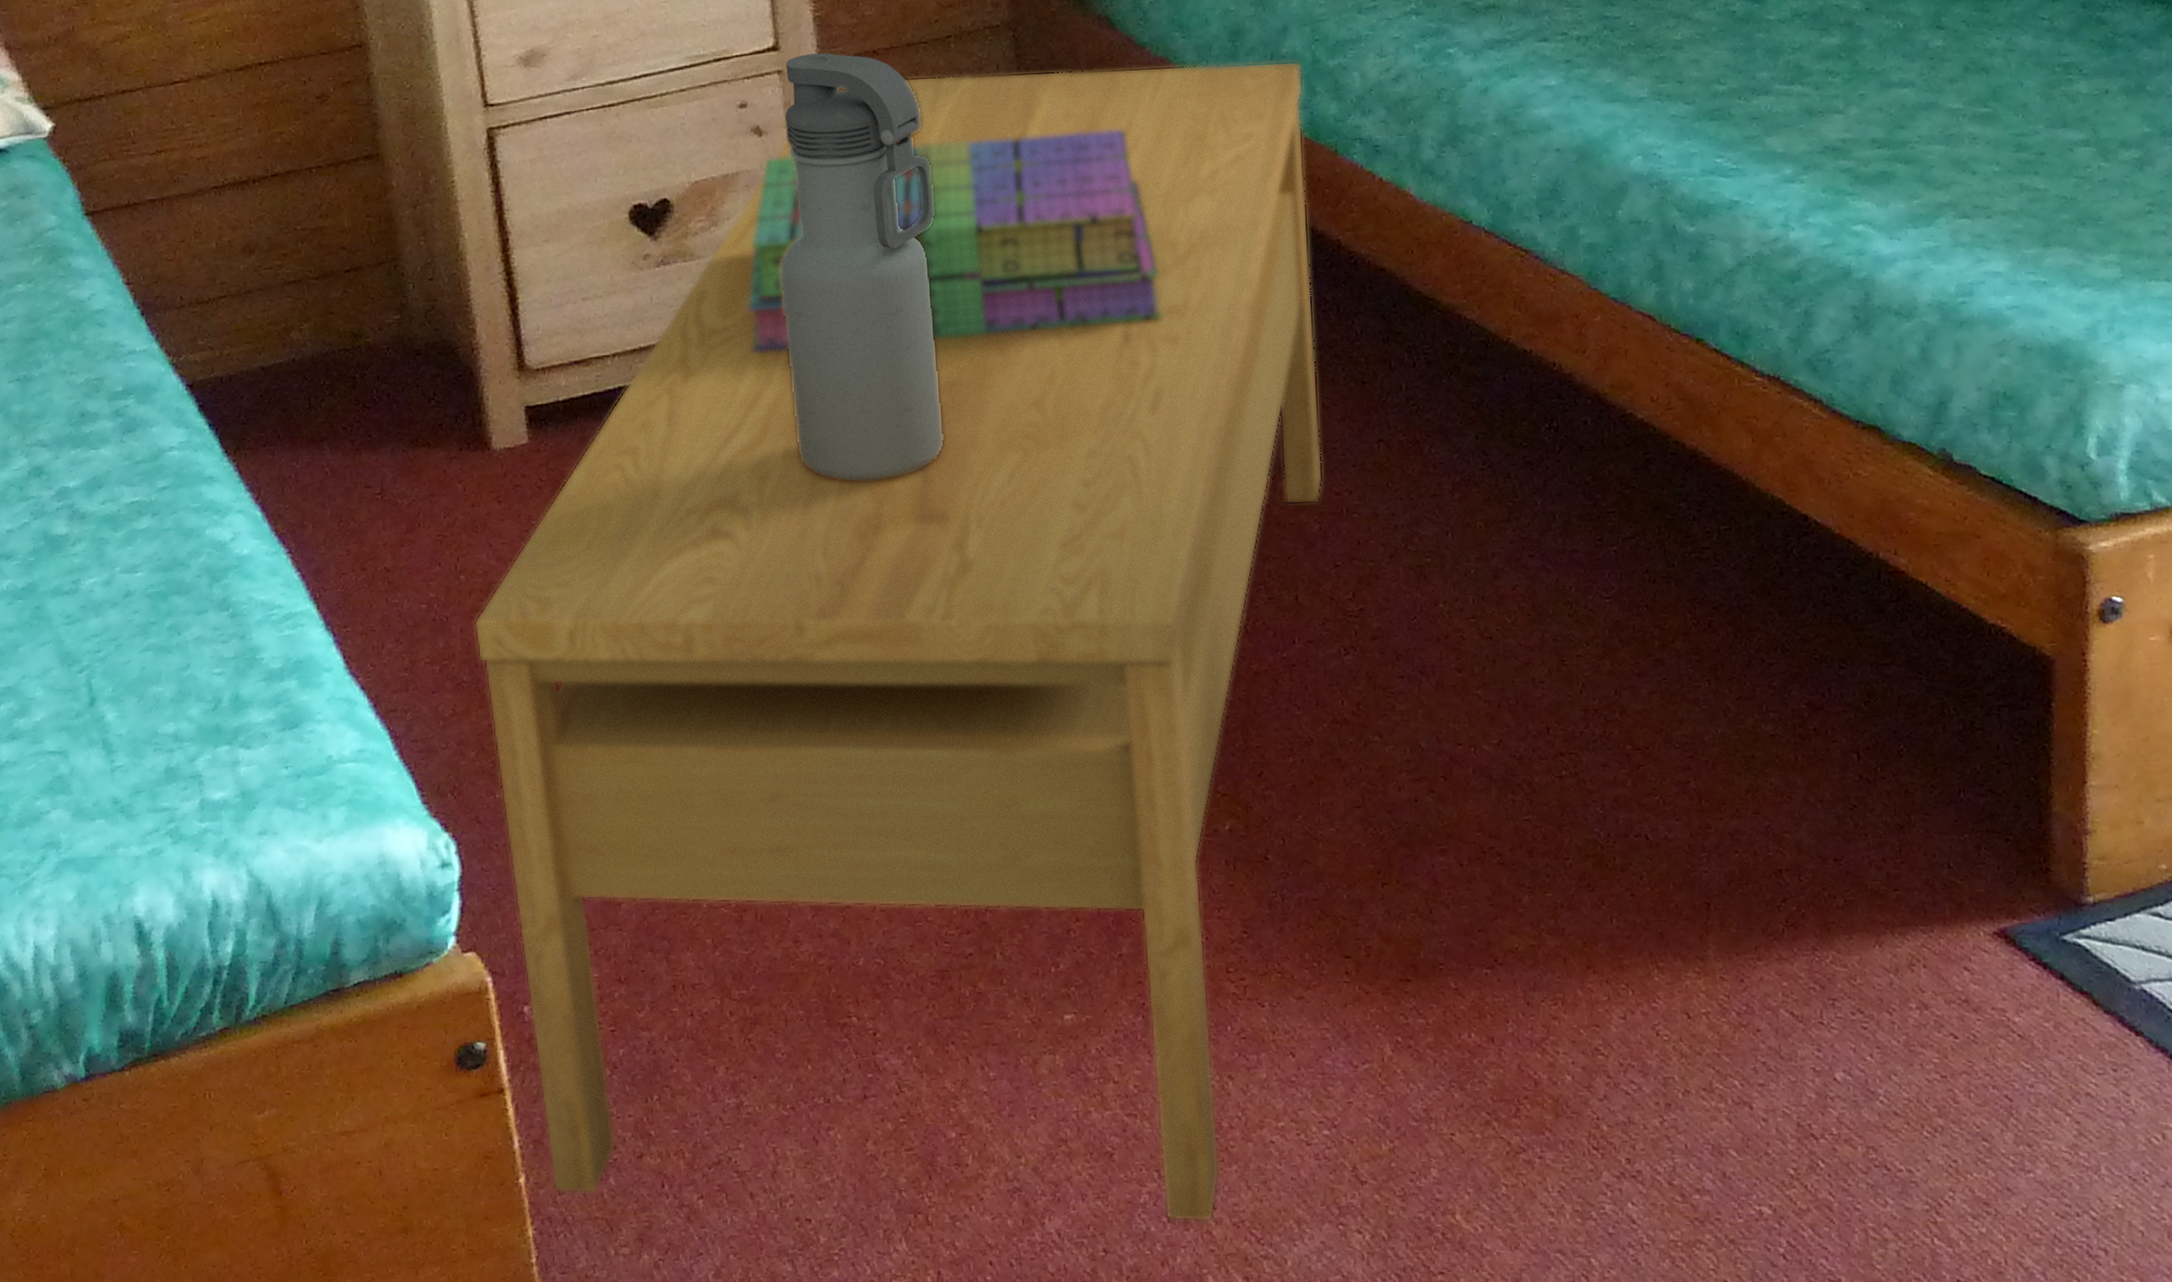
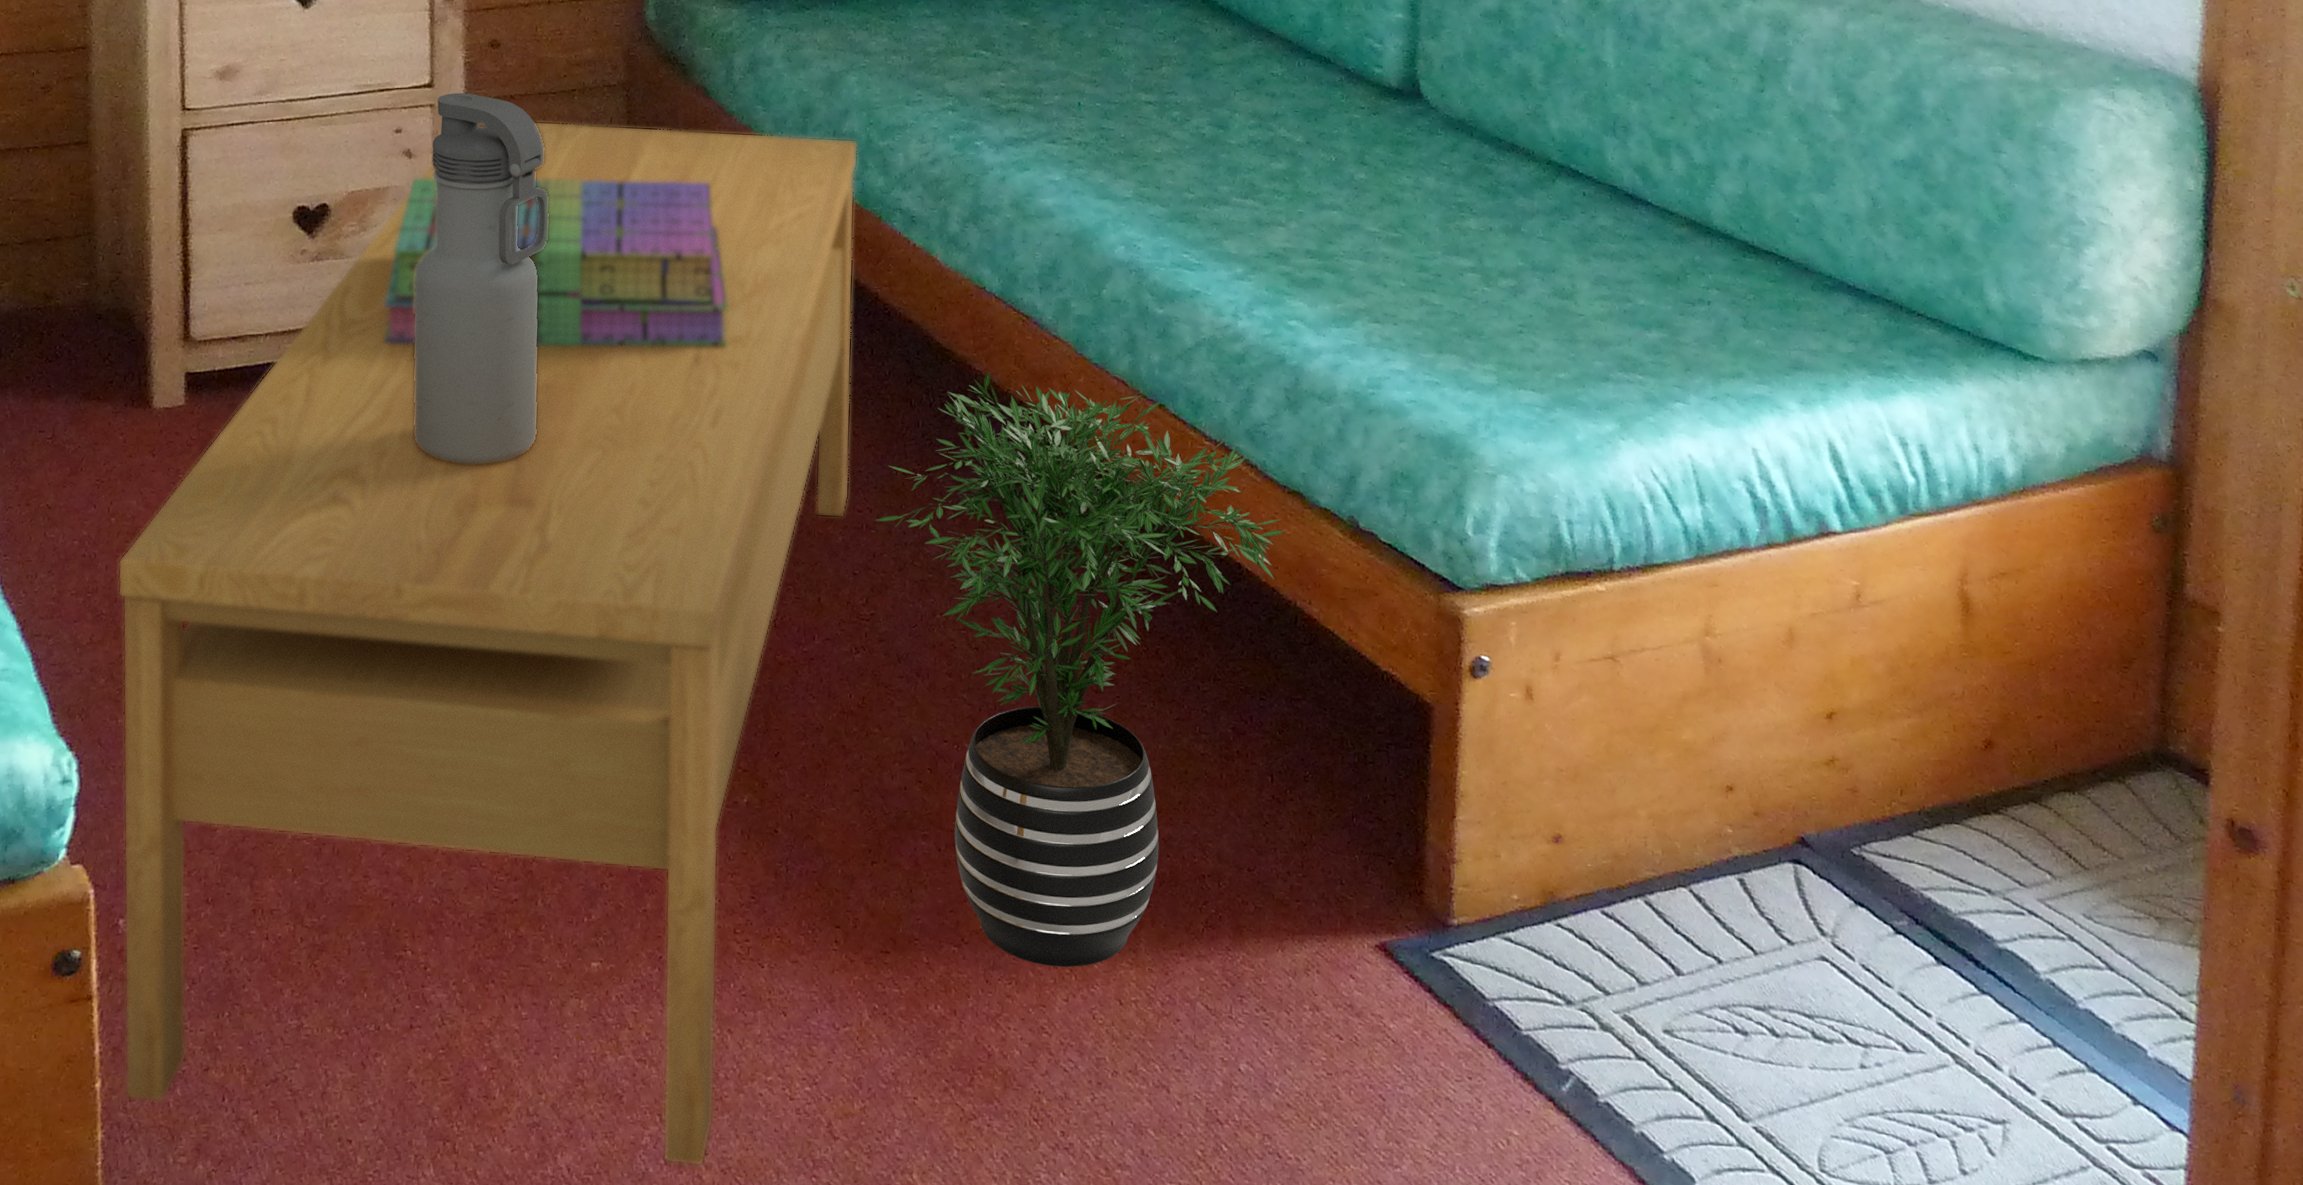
potted plant: none [1357,319,1861,983] -> present [875,371,1286,968]

